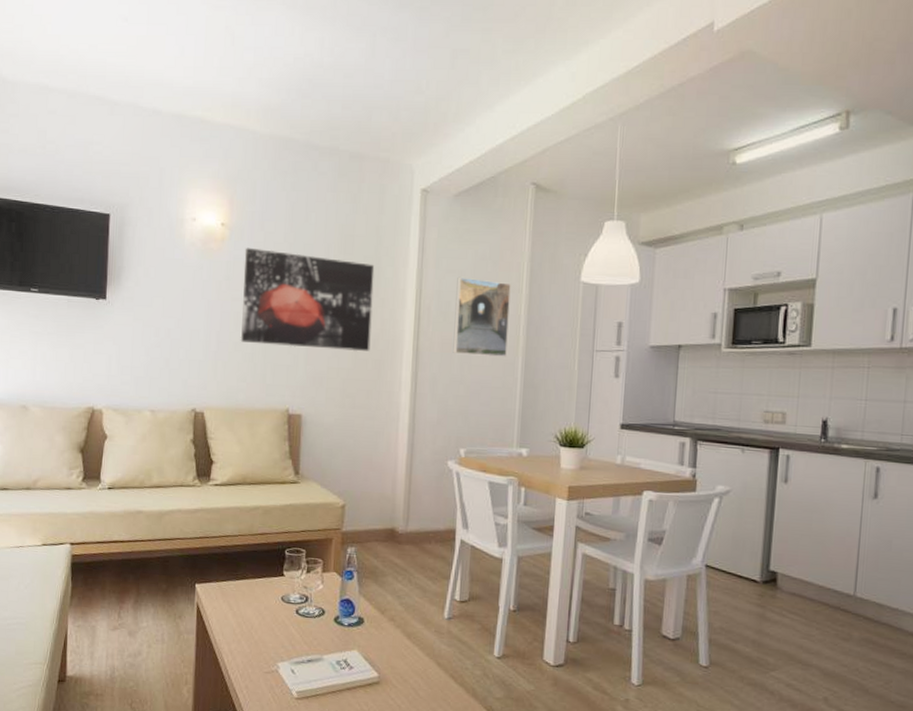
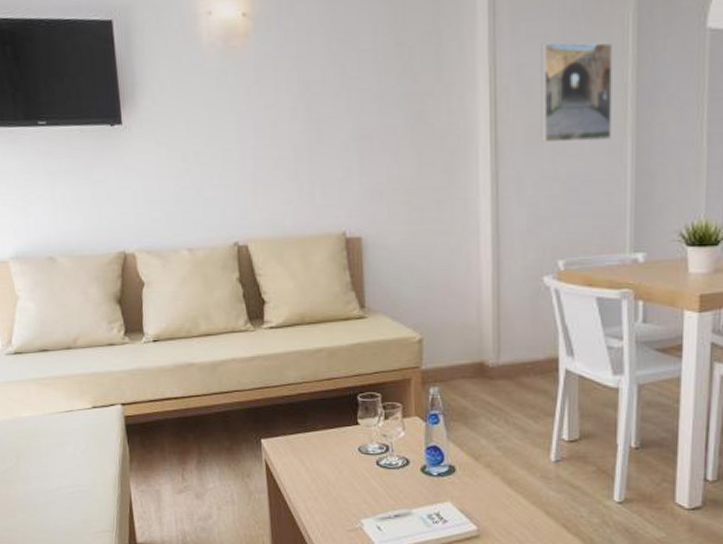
wall art: present [240,247,375,352] -> none [273,39,437,158]

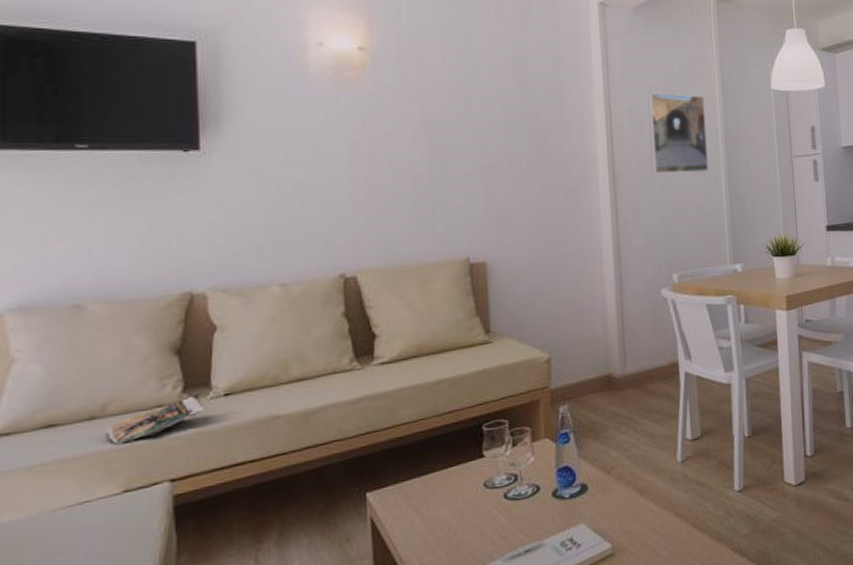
magazine: none [77,337,141,371] -> present [104,393,206,445]

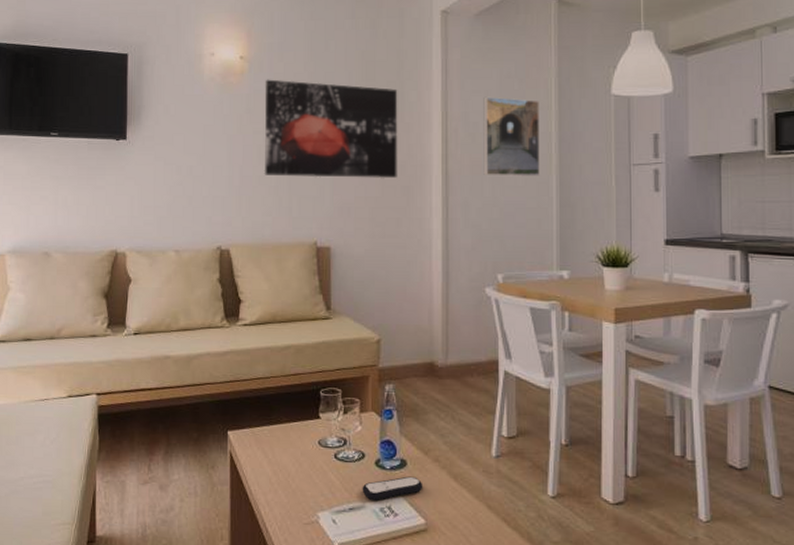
magazine: present [104,393,206,445] -> none [58,330,122,360]
wall art: none [393,74,560,186] -> present [264,79,398,179]
remote control: none [538,500,608,537] -> present [362,476,423,502]

